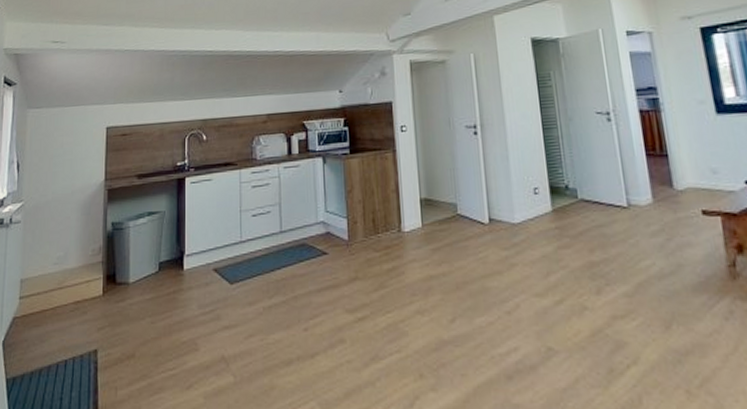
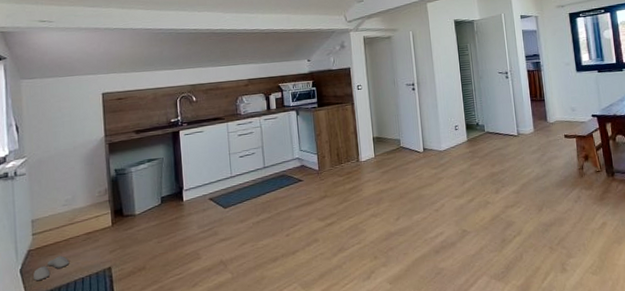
slippers: none [15,328,54,359] -> present [33,256,70,282]

